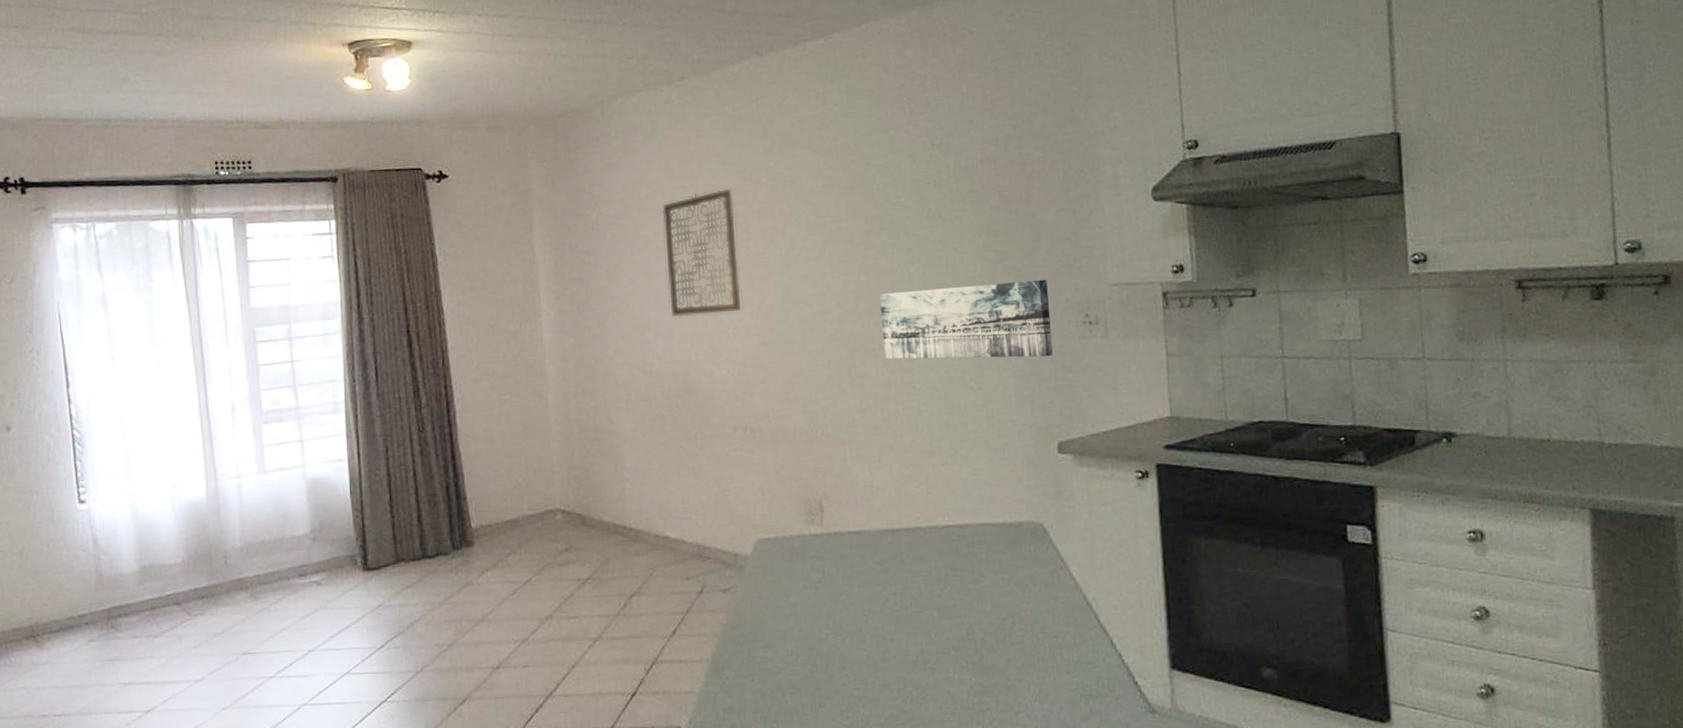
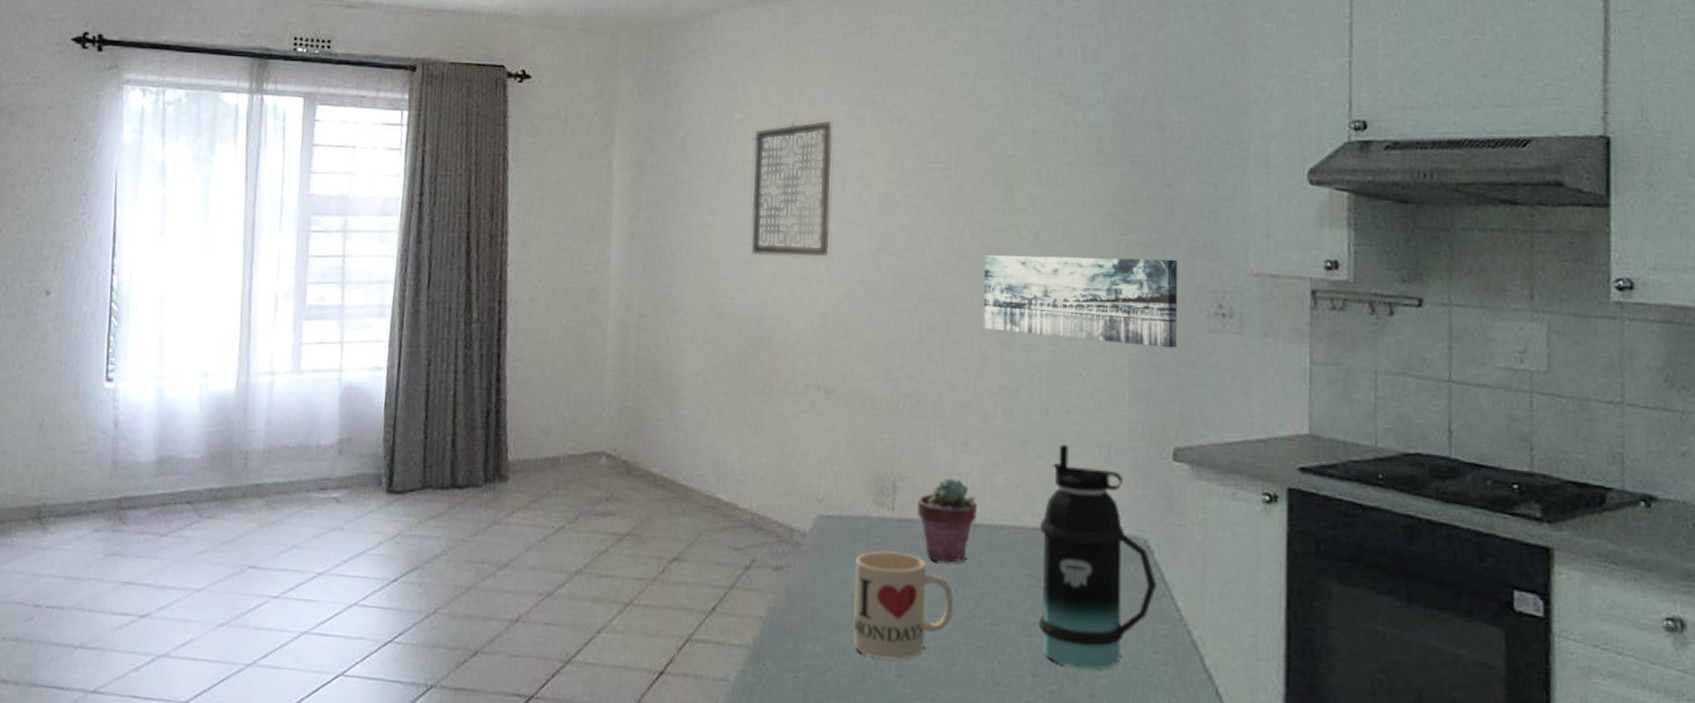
mug: none [794,562,884,655] -> present [853,551,954,660]
potted succulent: none [843,492,896,566] -> present [918,478,978,563]
bottle: none [950,450,1054,639] -> present [1038,444,1156,669]

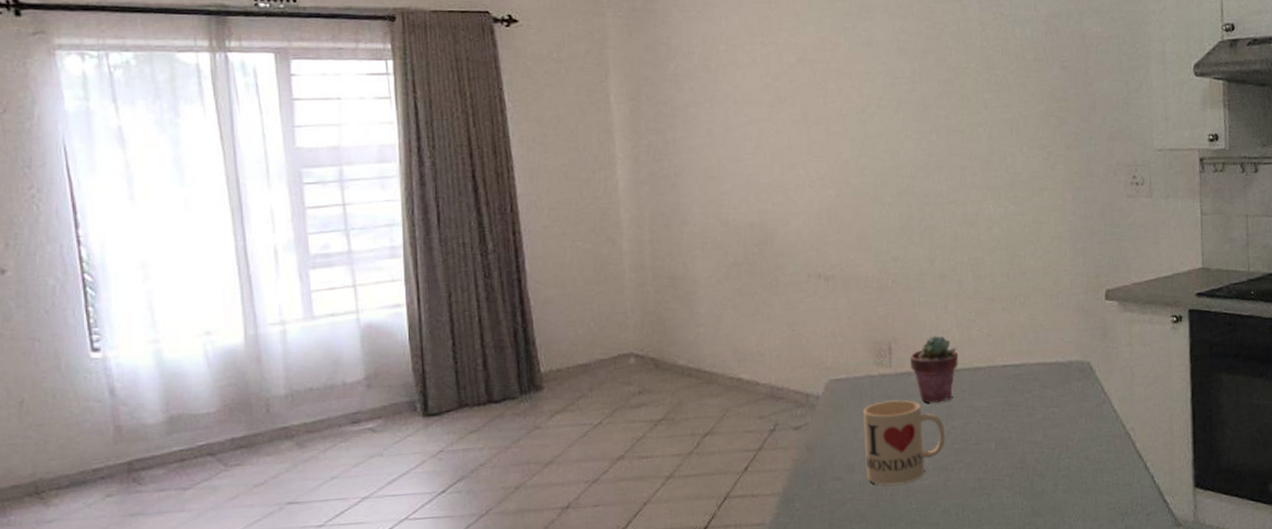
wall art: present [750,120,833,258] -> none [741,46,817,169]
wall art: present [983,255,1177,348] -> none [949,143,1104,214]
bottle: present [1038,444,1156,669] -> none [1008,297,1098,467]

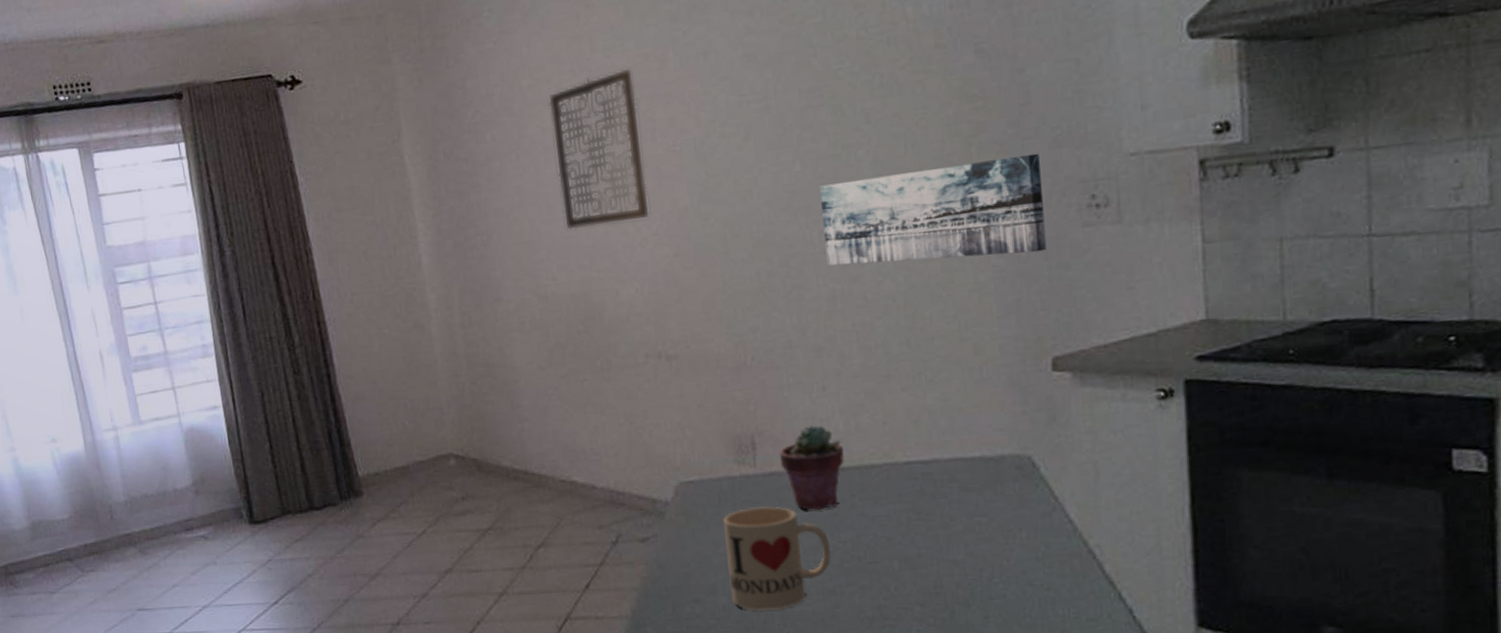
wall art: none [741,46,817,169] -> present [549,68,648,230]
wall art: none [949,143,1104,214] -> present [820,153,1046,266]

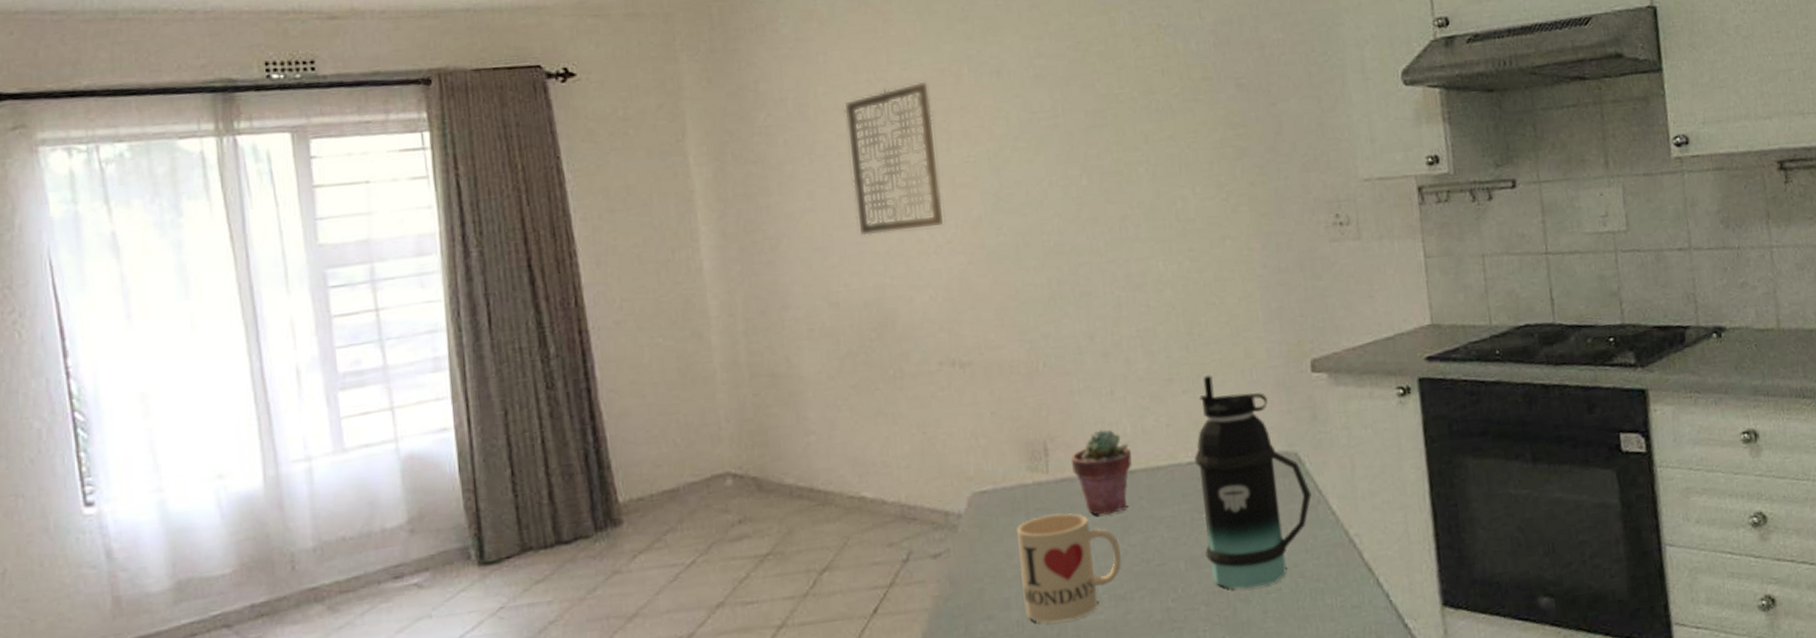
wall art: present [820,153,1046,266] -> none [1105,176,1302,275]
bottle: none [913,372,1046,593] -> present [1194,375,1312,589]

